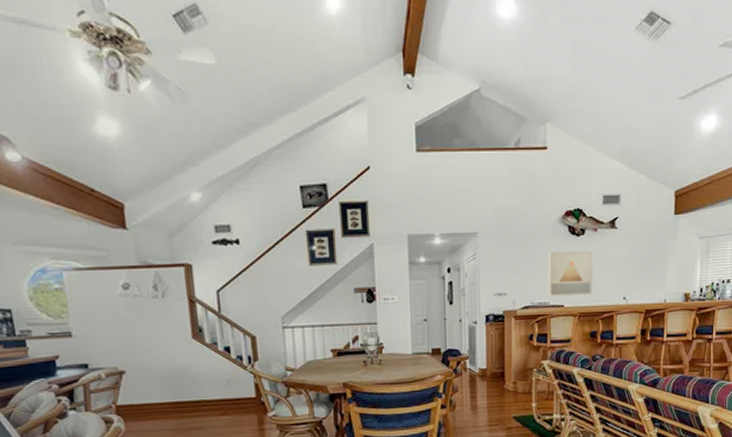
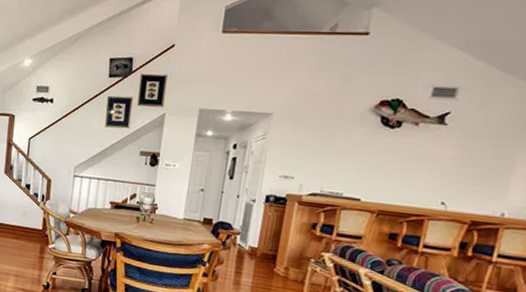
wall art: present [548,249,593,298] -> none [343,140,410,194]

